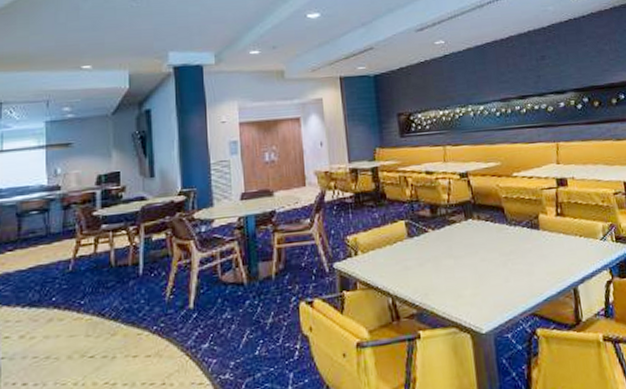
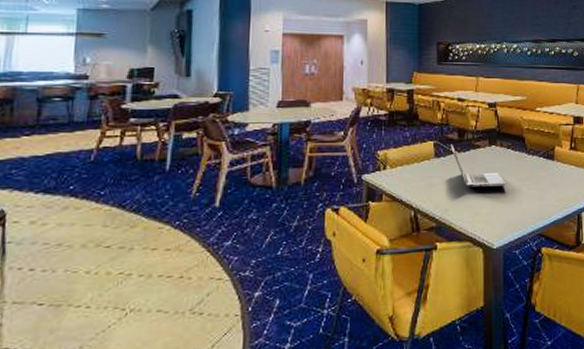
laptop: none [423,221,488,268] -> present [451,144,506,187]

